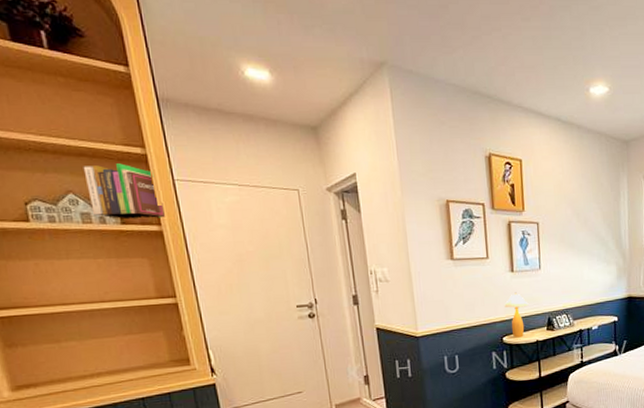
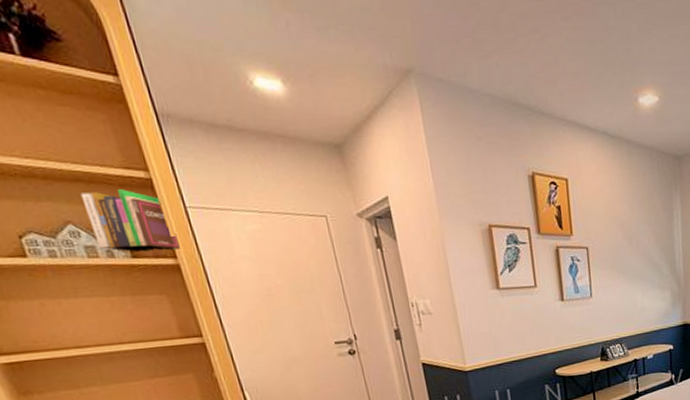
table lamp: present [503,292,529,338] -> none [554,322,581,370]

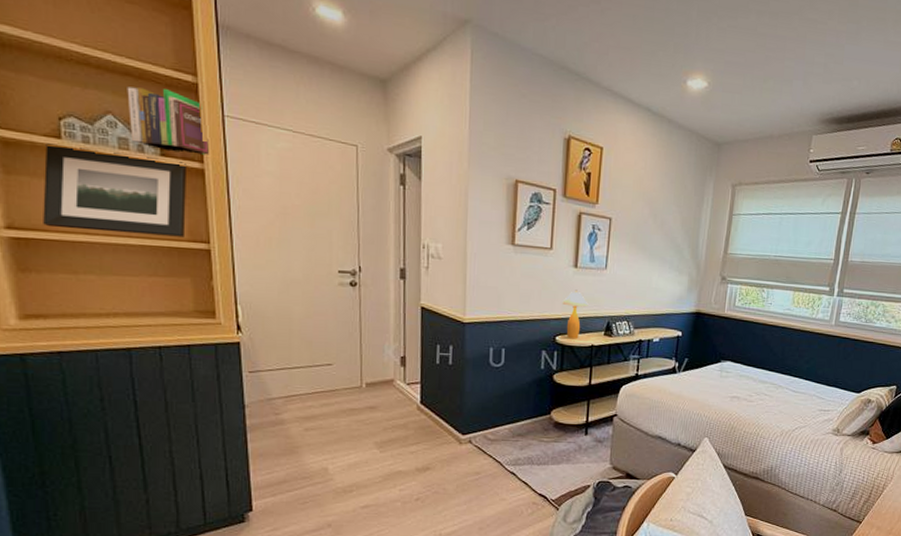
picture frame: none [12,260,176,347] -> present [43,143,188,237]
table lamp: none [554,322,581,370] -> present [561,289,589,339]

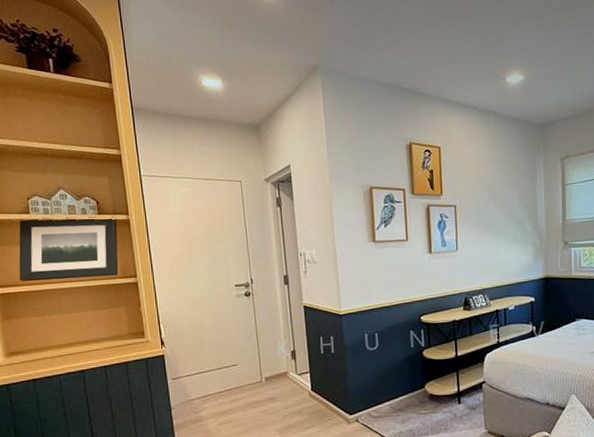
books: present [127,86,209,155] -> none [72,163,132,210]
table lamp: present [561,289,589,339] -> none [421,272,446,317]

